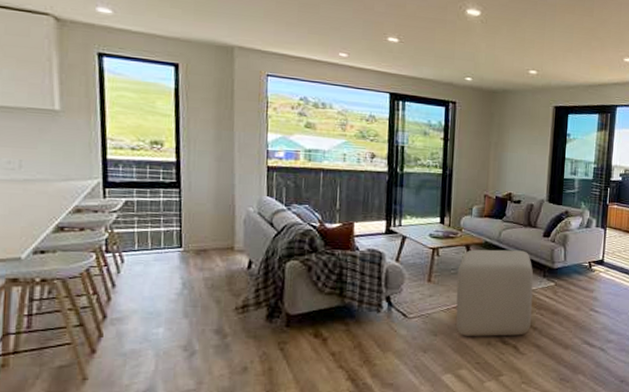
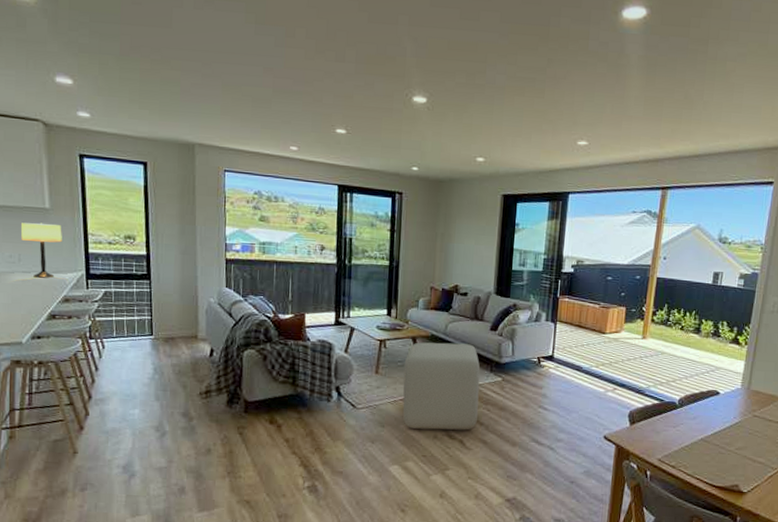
table lamp: none [23,125,75,187] -> present [21,222,62,278]

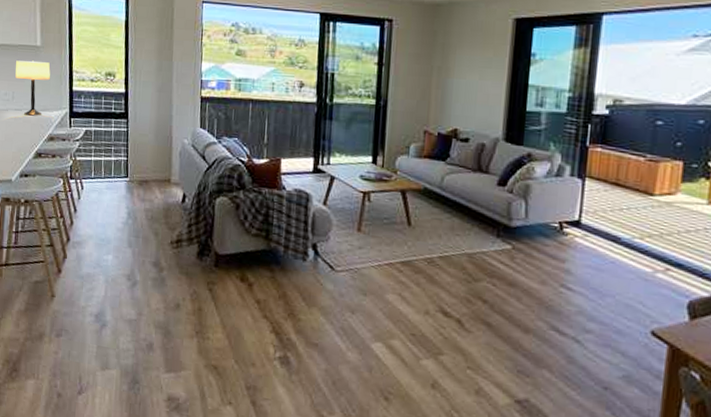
pouf: present [402,342,480,430] -> none [388,196,484,308]

